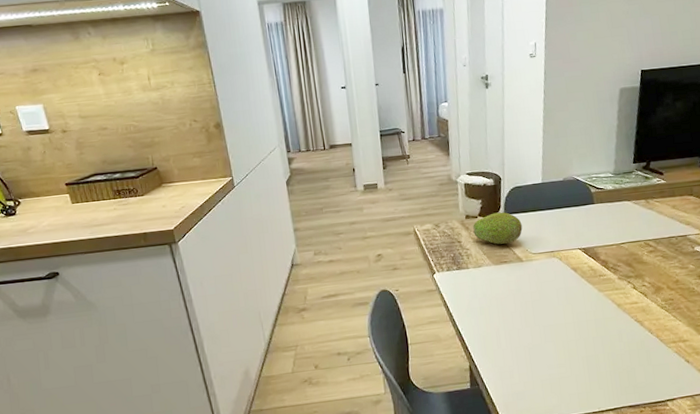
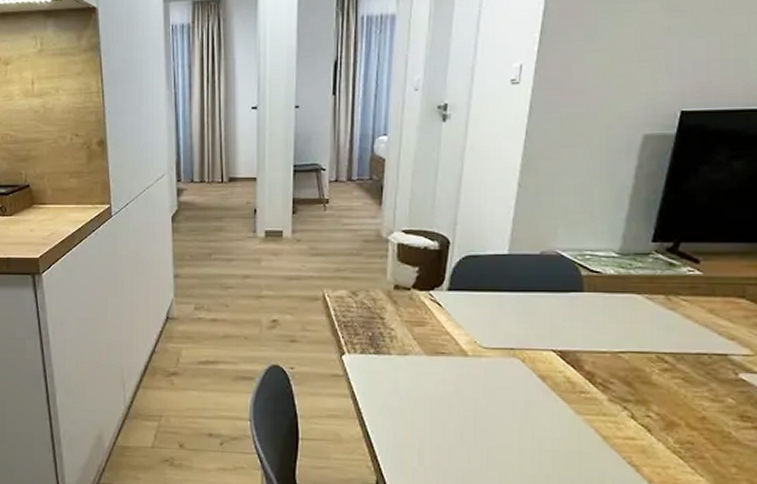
fruit: present [472,212,523,245] -> none [401,286,472,330]

